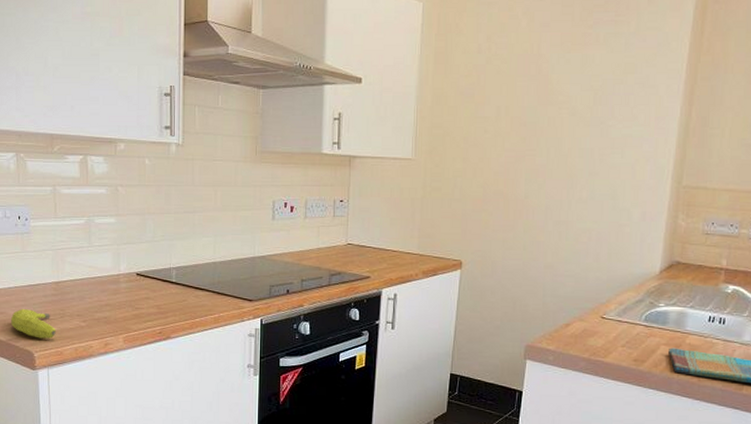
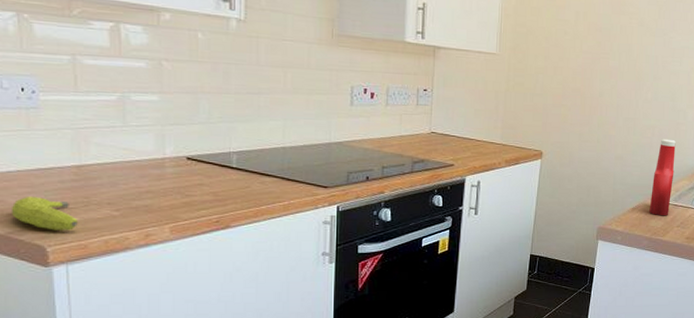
ketchup bottle: none [586,243,618,334] -> present [649,138,676,216]

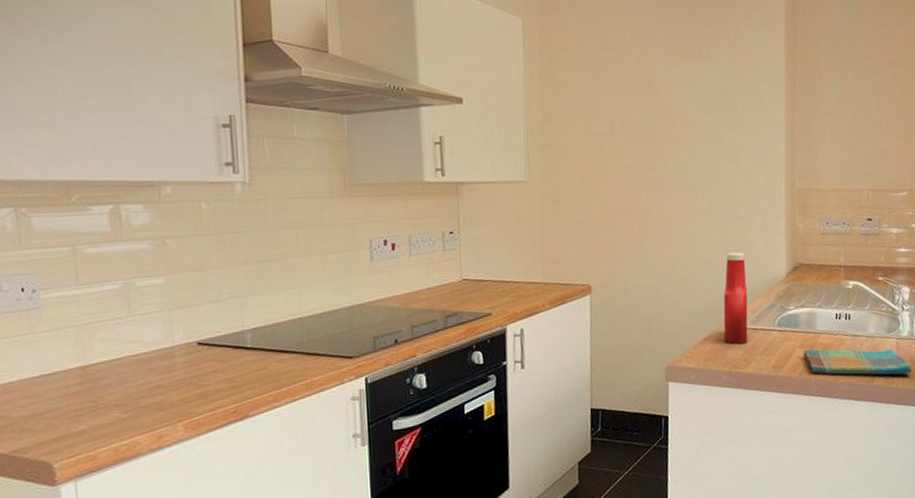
fruit: present [11,197,78,231] -> none [14,407,85,443]

